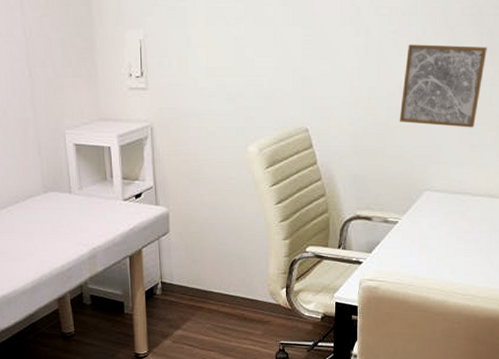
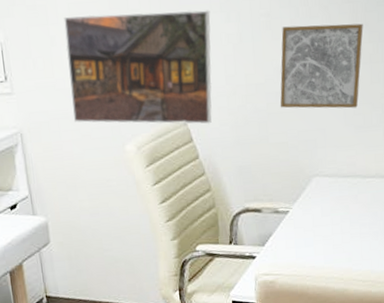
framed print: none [200,19,341,132] -> present [64,10,212,124]

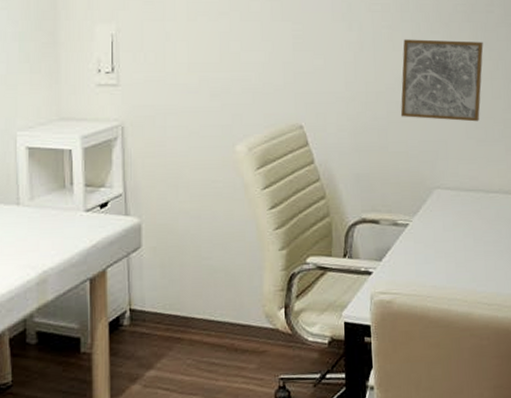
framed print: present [64,10,212,124] -> none [180,14,332,129]

